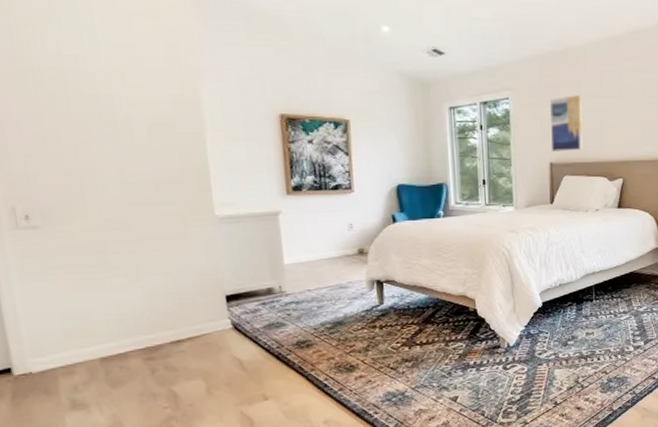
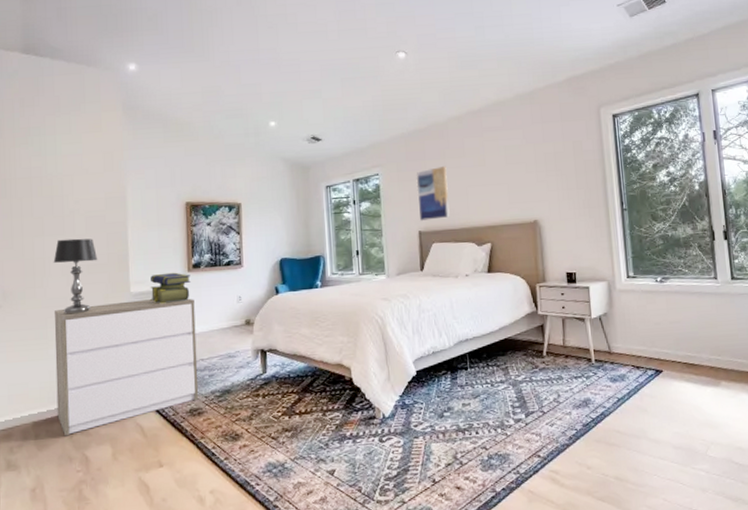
table lamp: none [107,149,169,239] -> present [53,238,98,315]
dresser: none [114,224,307,372] -> present [54,298,199,436]
stack of books: none [240,194,291,230] -> present [150,272,191,304]

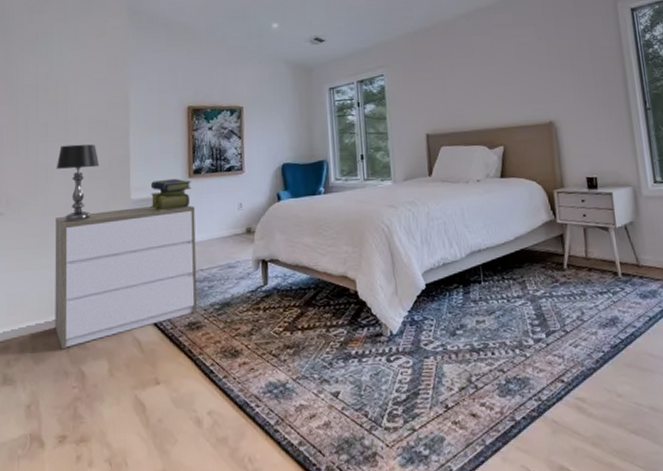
wall art: present [416,165,450,221] -> none [423,65,459,123]

